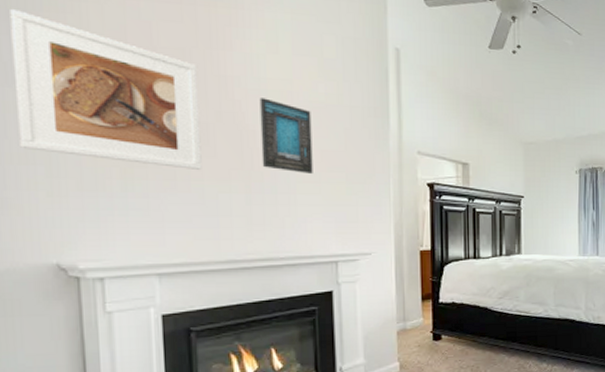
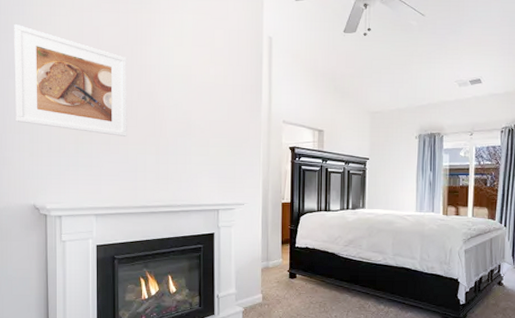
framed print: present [259,98,313,174] -> none [168,81,204,139]

